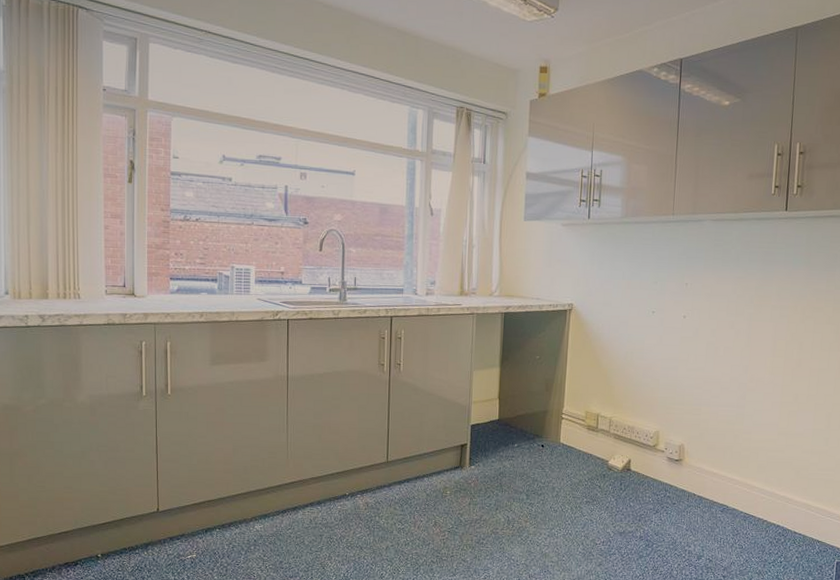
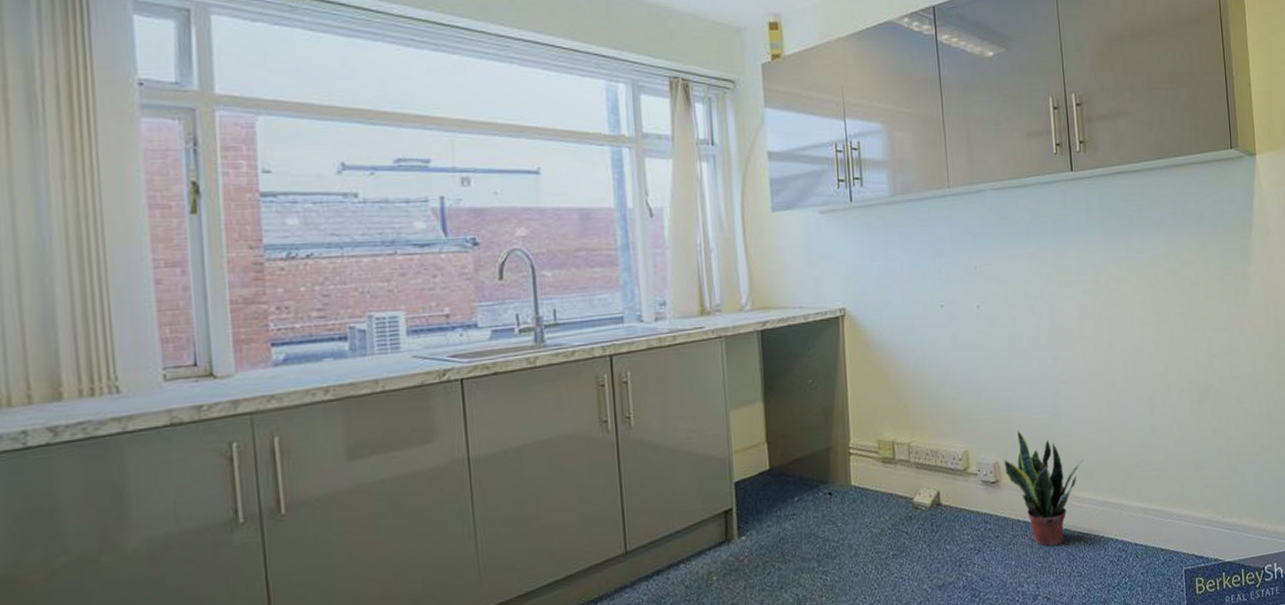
potted plant: none [688,423,760,520] -> present [1004,431,1084,547]

